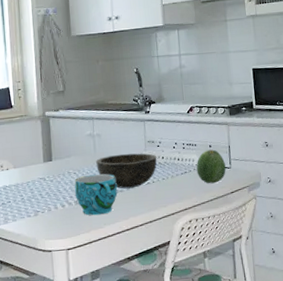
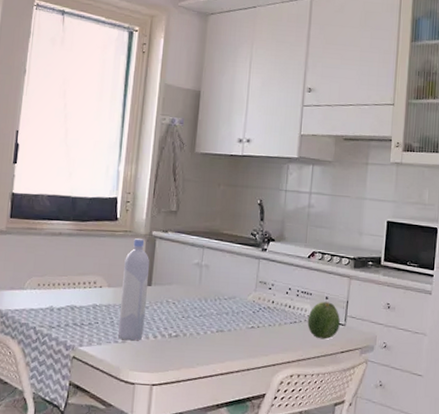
bottle: none [25,120,52,213] -> present [117,238,150,341]
cup: present [74,174,118,216] -> none [170,307,218,354]
bowl: present [96,153,157,189] -> none [199,290,267,330]

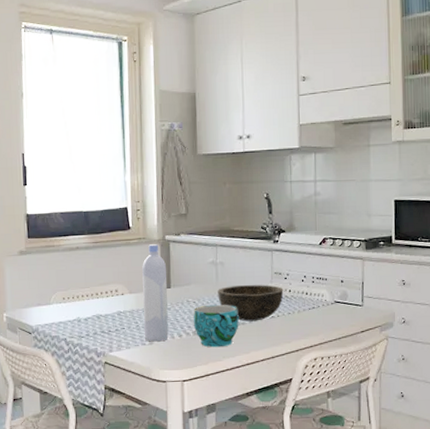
cup: none [170,307,218,354] -> present [193,304,239,348]
bowl: none [199,290,267,330] -> present [218,284,284,322]
fruit: present [307,301,340,340] -> none [325,285,357,322]

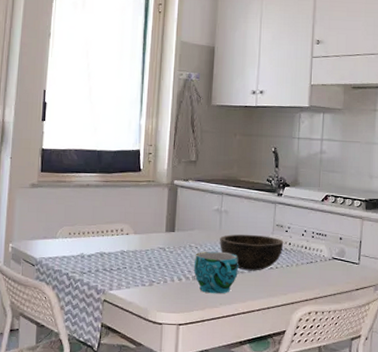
bottle: present [142,244,169,342] -> none [144,188,173,284]

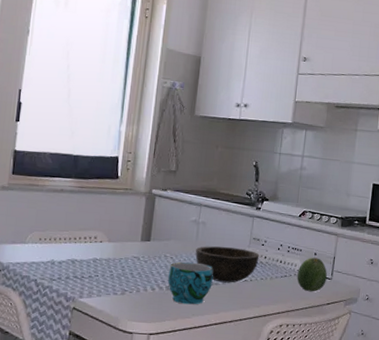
fruit: none [323,242,354,278] -> present [297,257,327,292]

